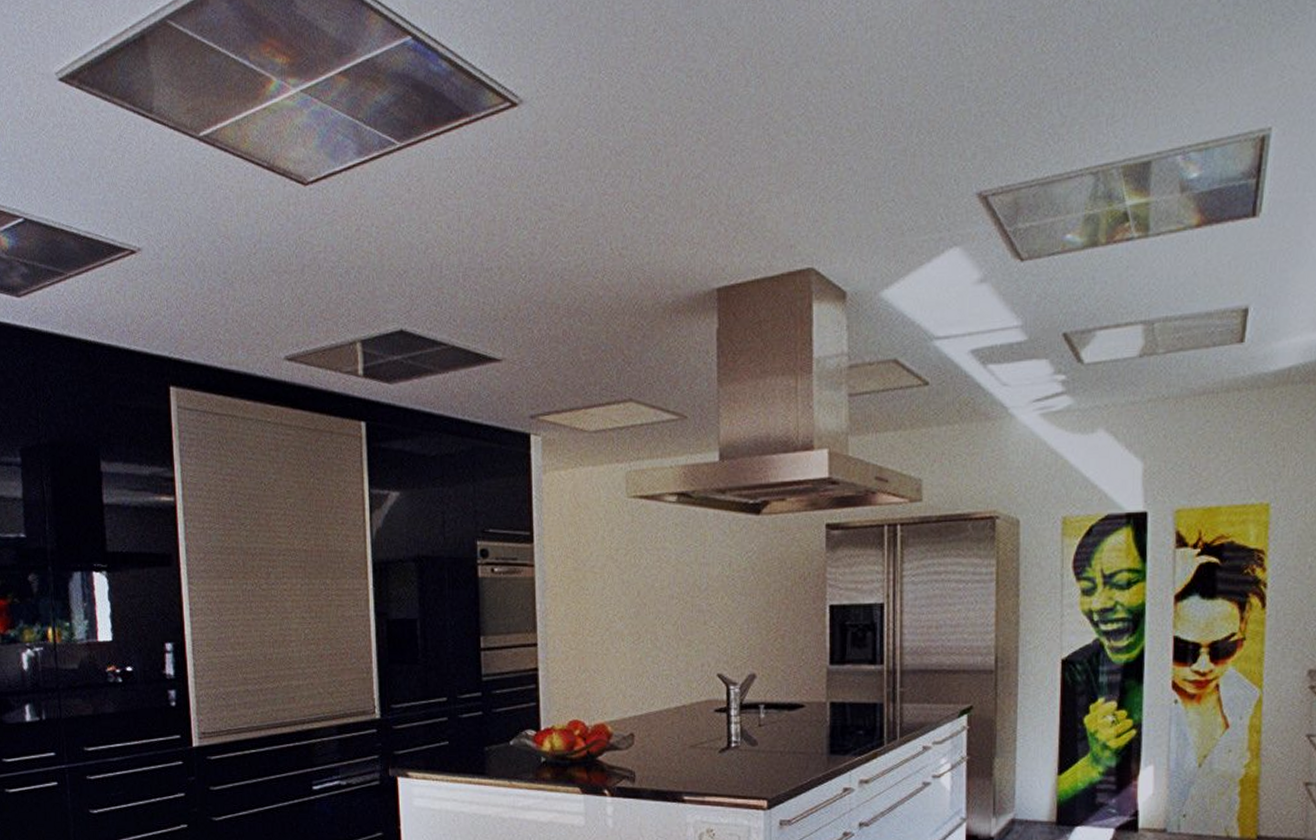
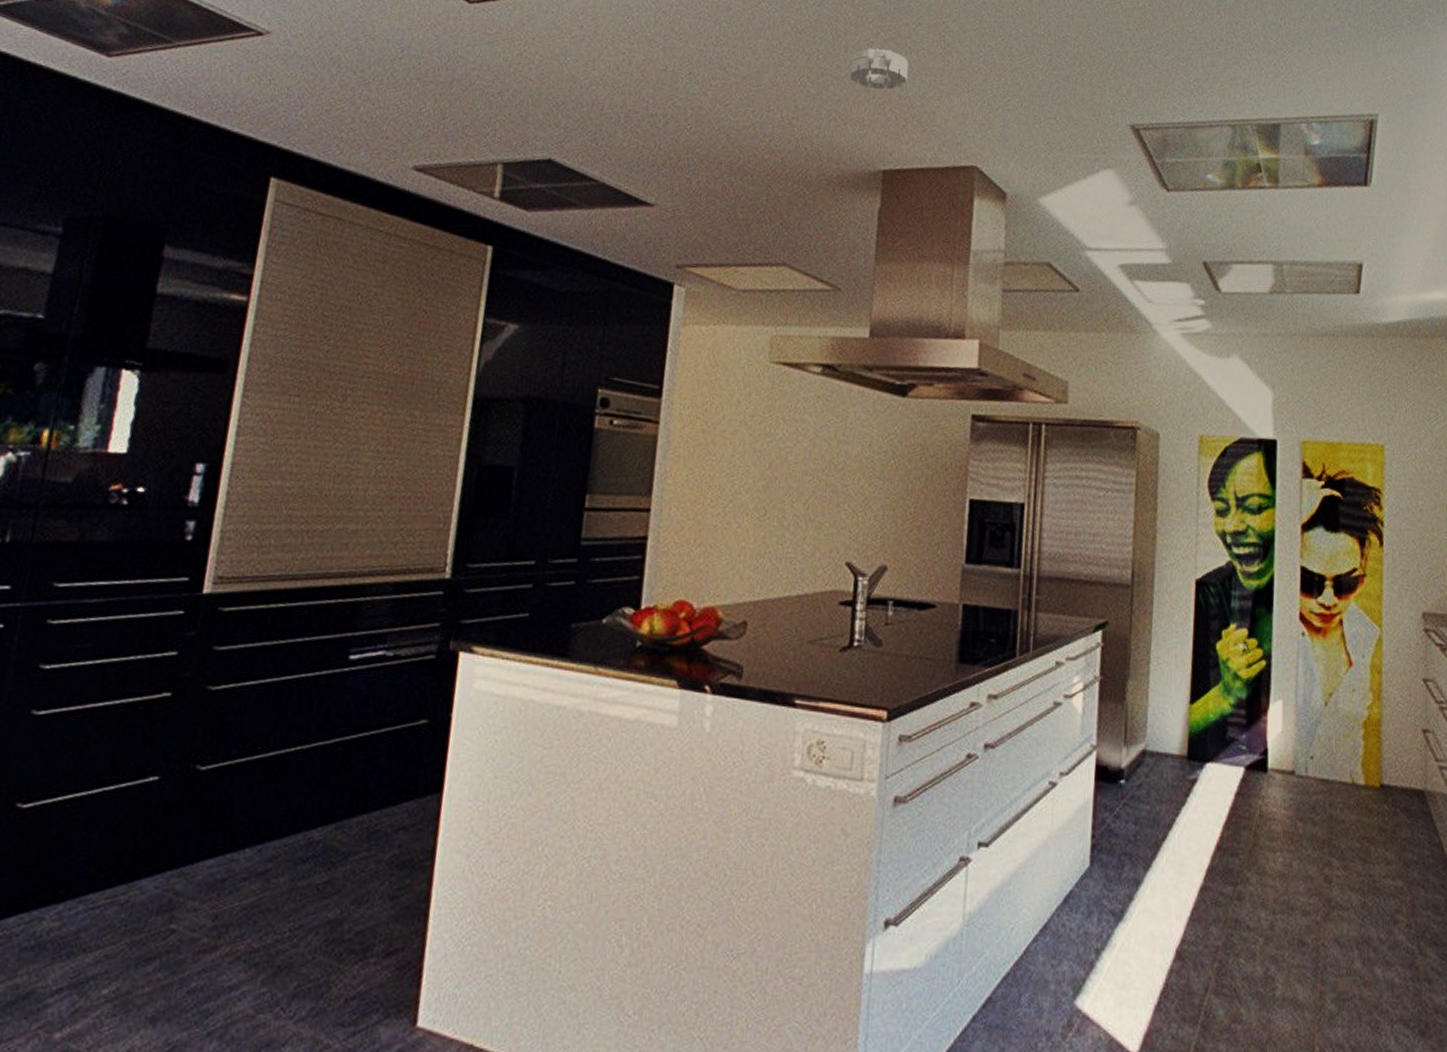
smoke detector: none [673,156,733,203] -> present [848,48,909,90]

